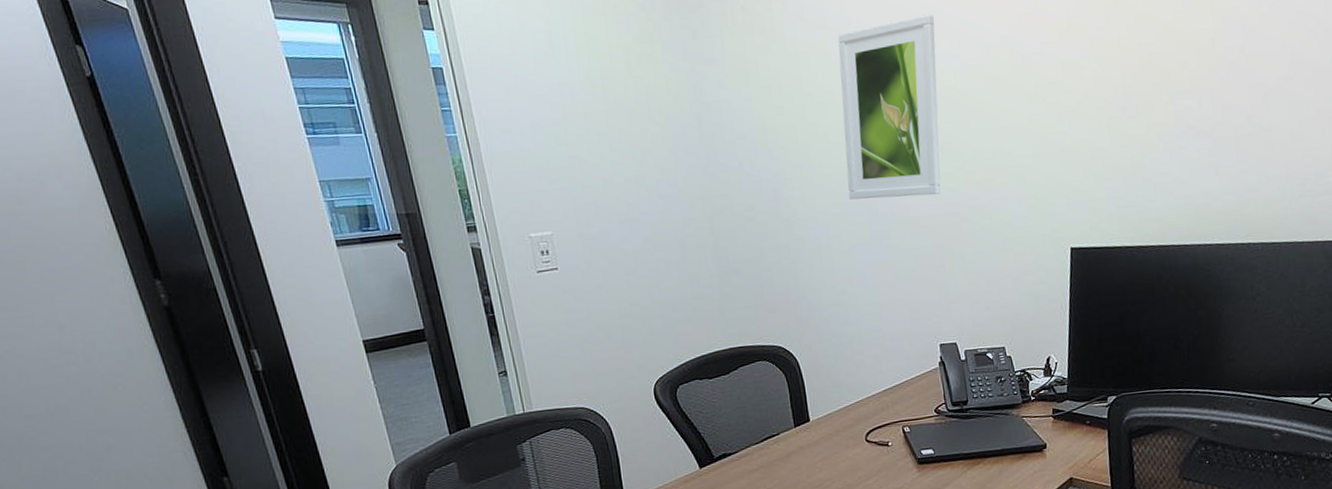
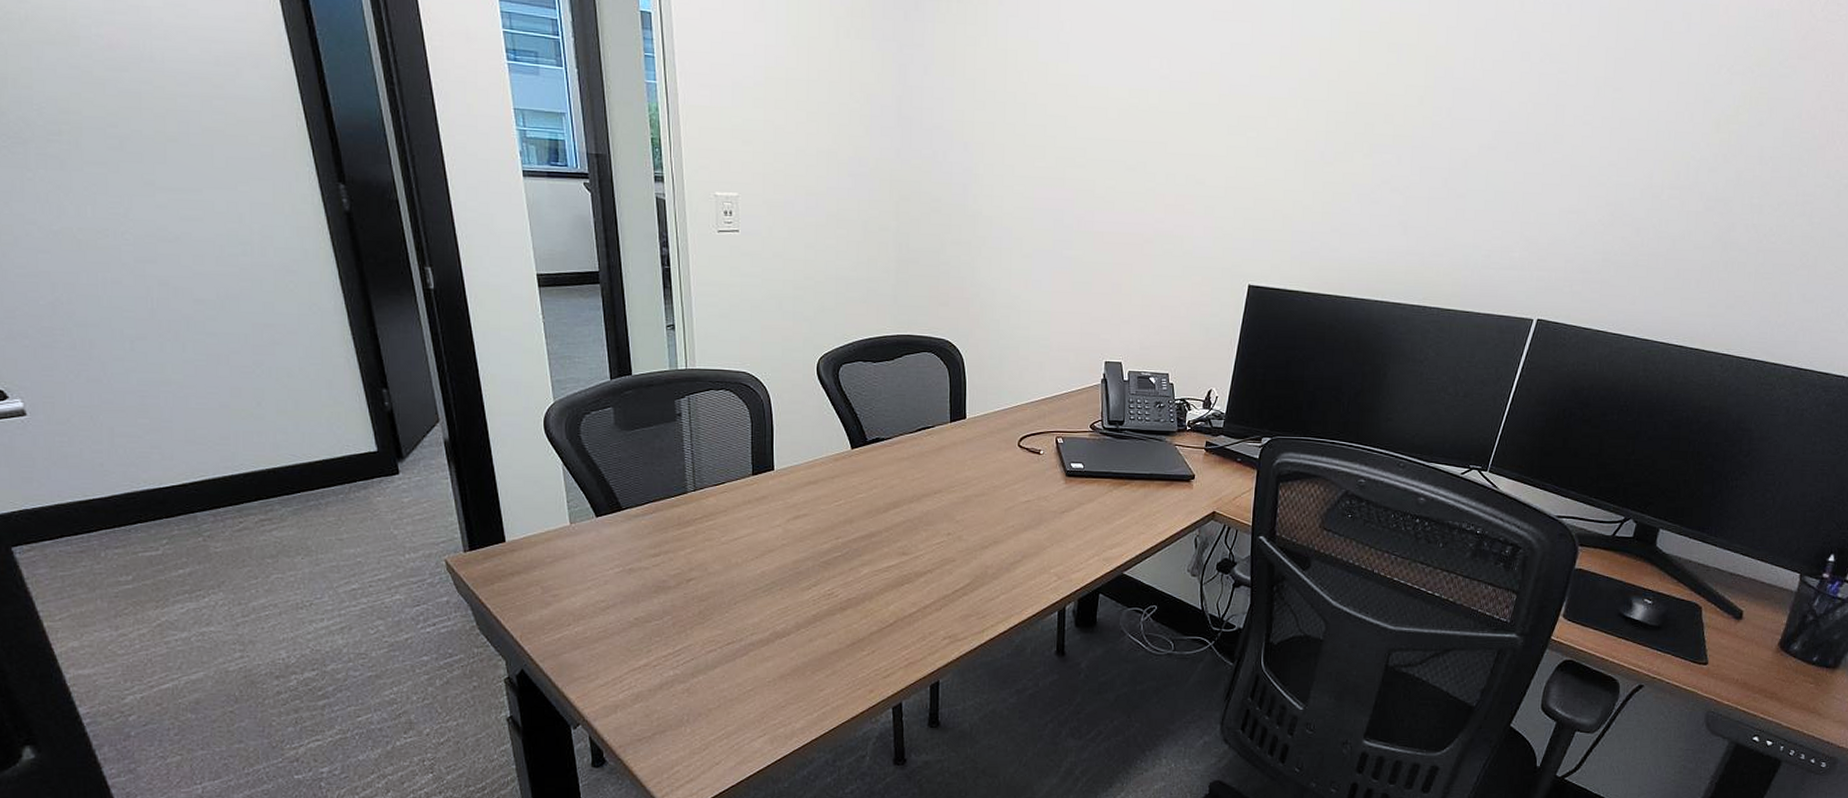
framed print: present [837,14,941,200] -> none [1036,30,1149,212]

